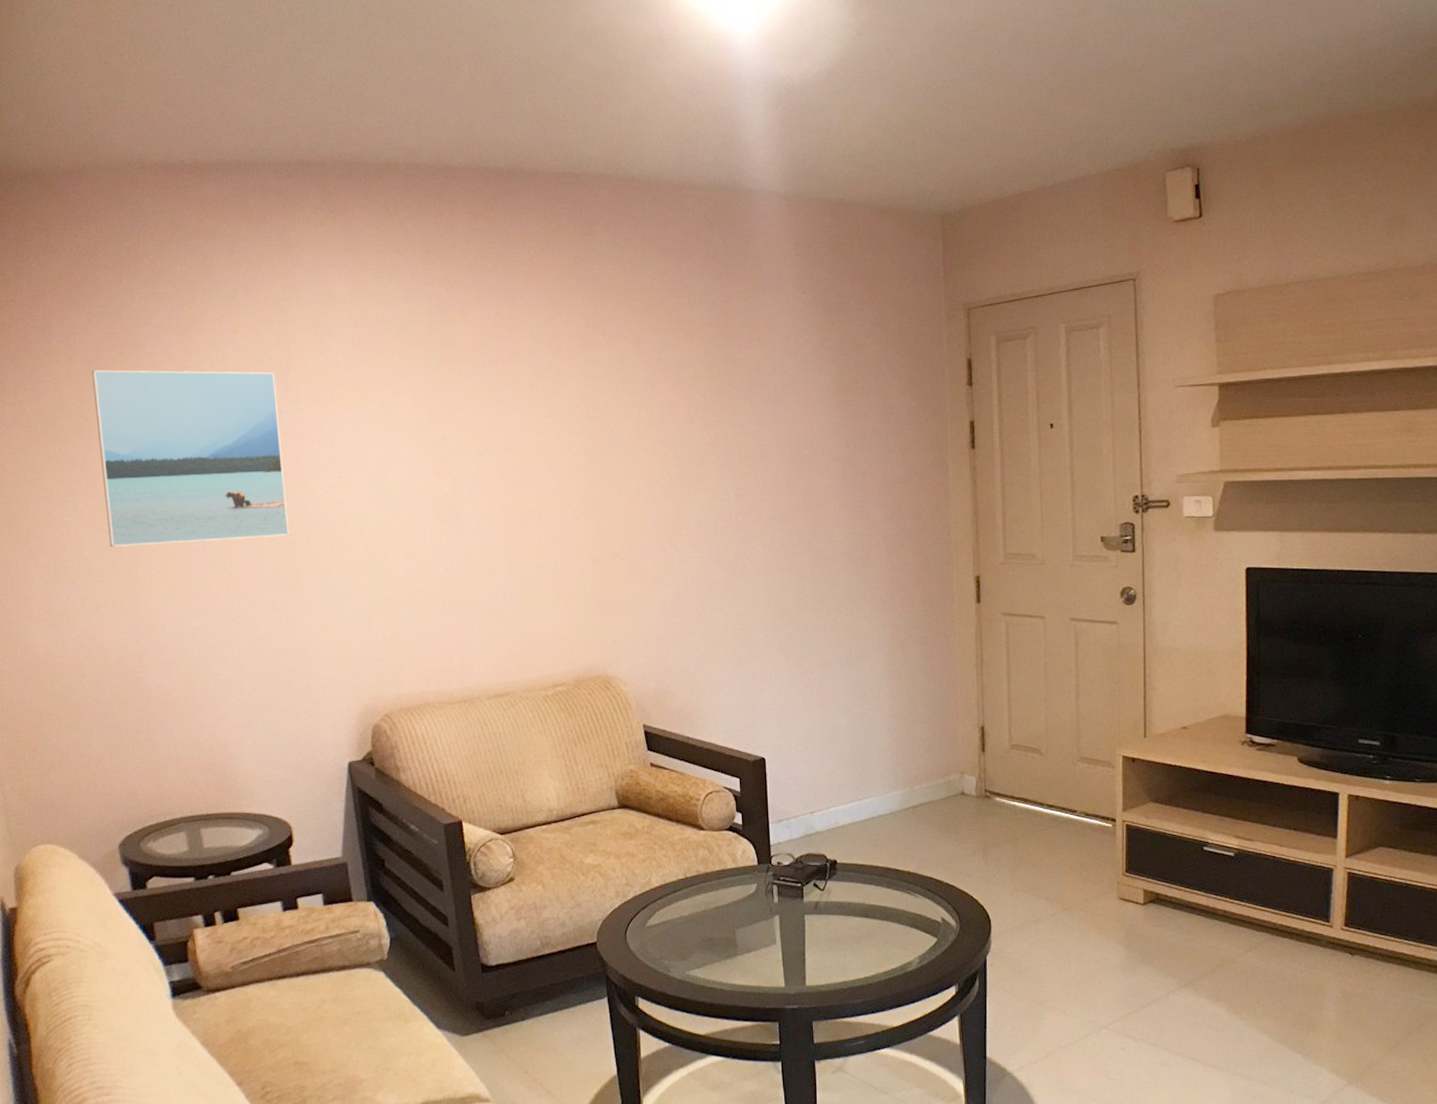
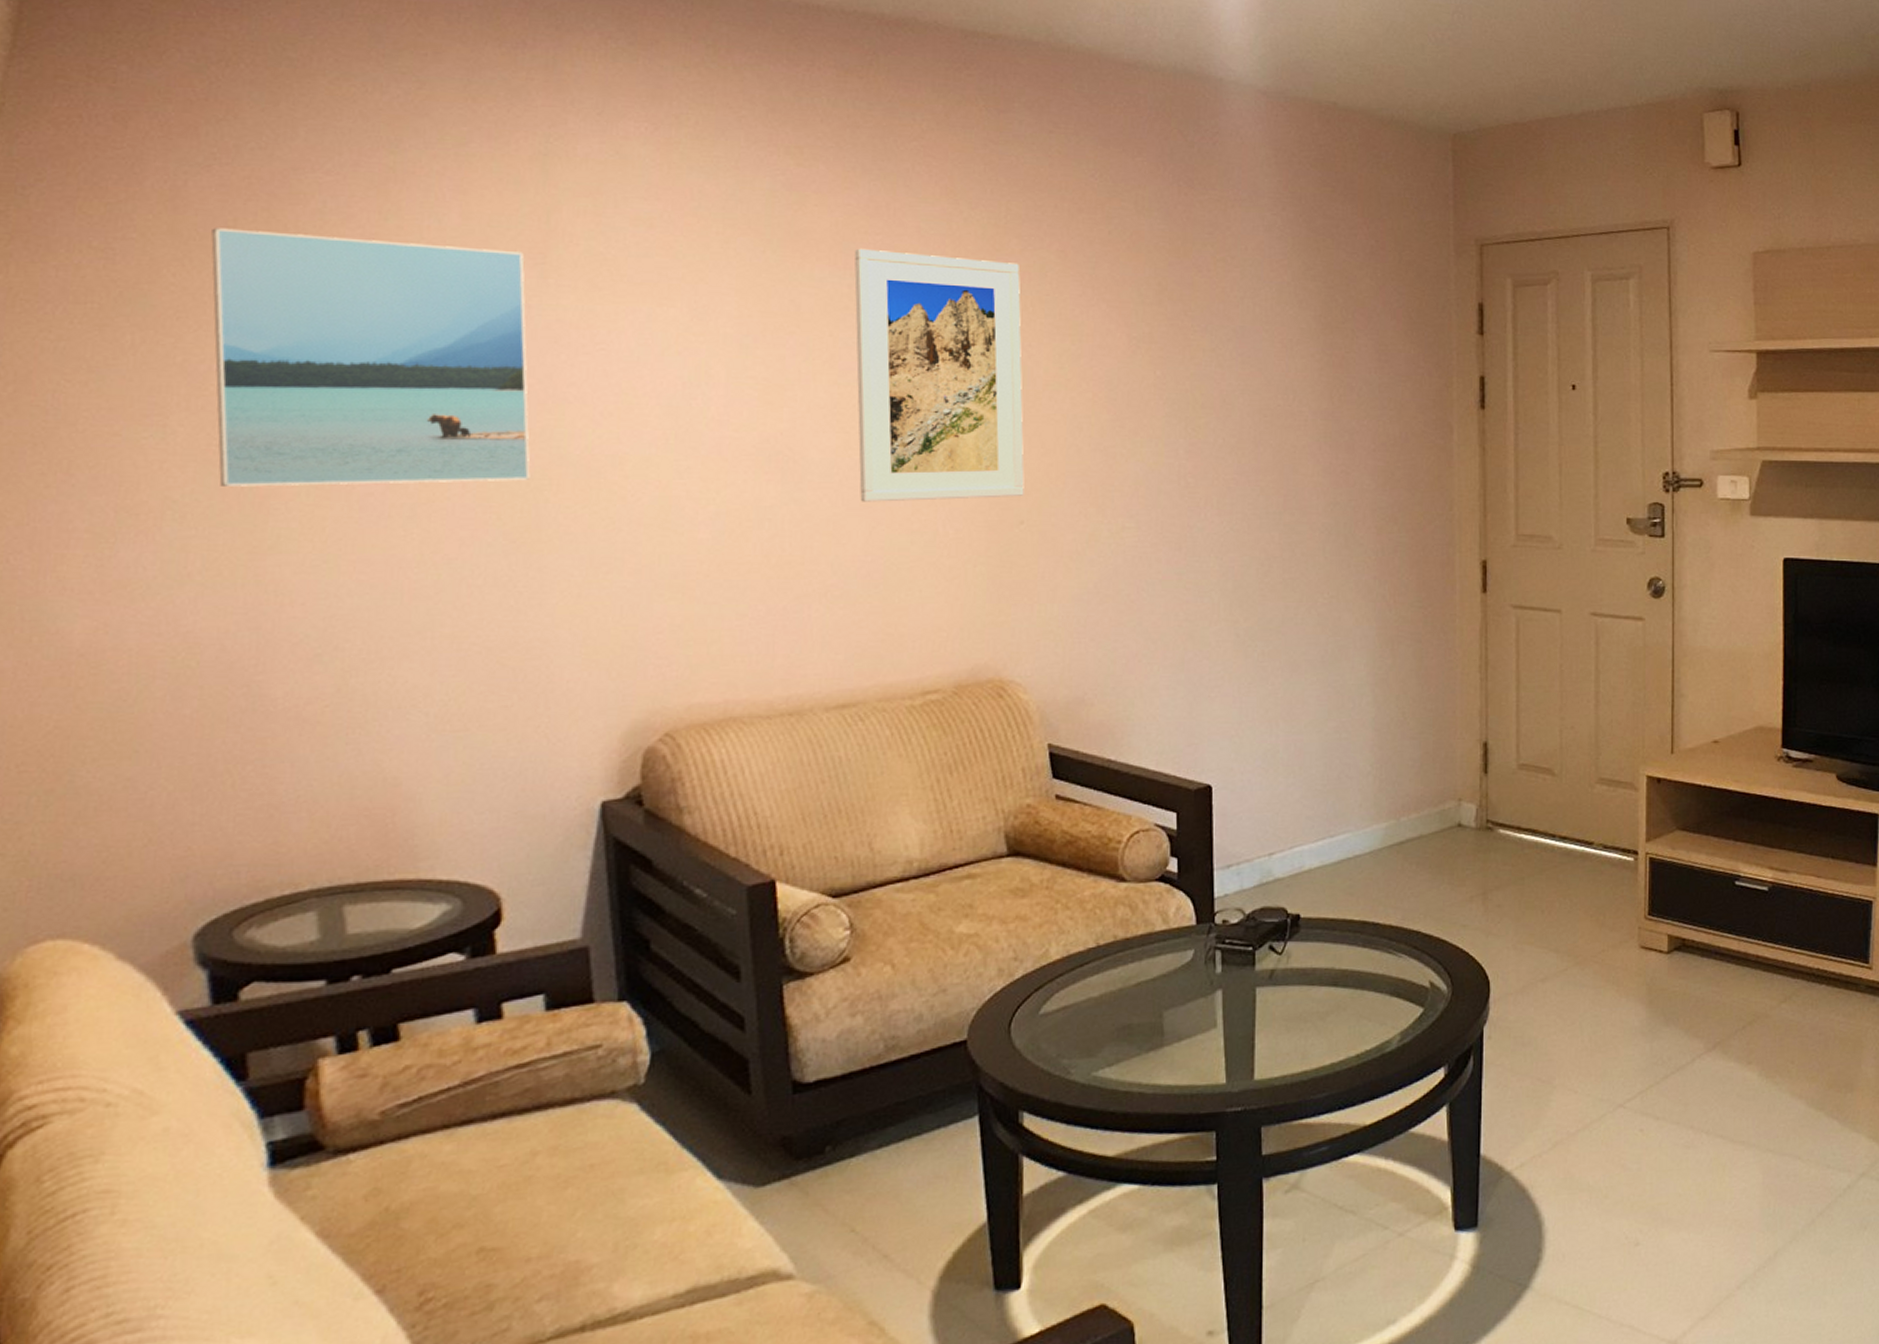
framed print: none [489,351,617,544] -> present [854,248,1025,502]

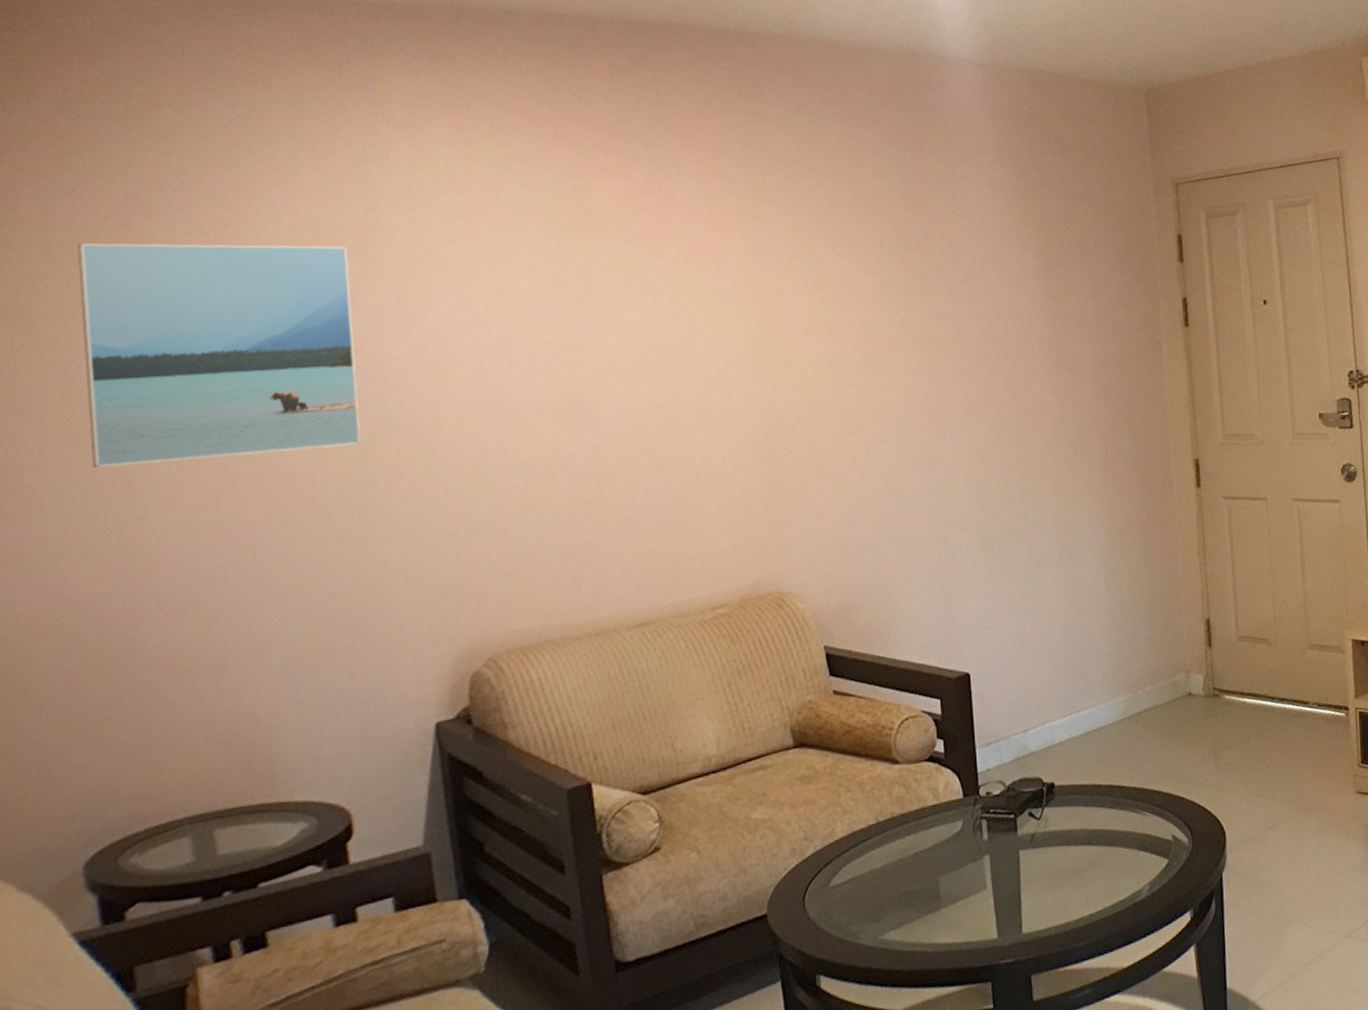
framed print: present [854,248,1025,502] -> none [634,223,791,444]

